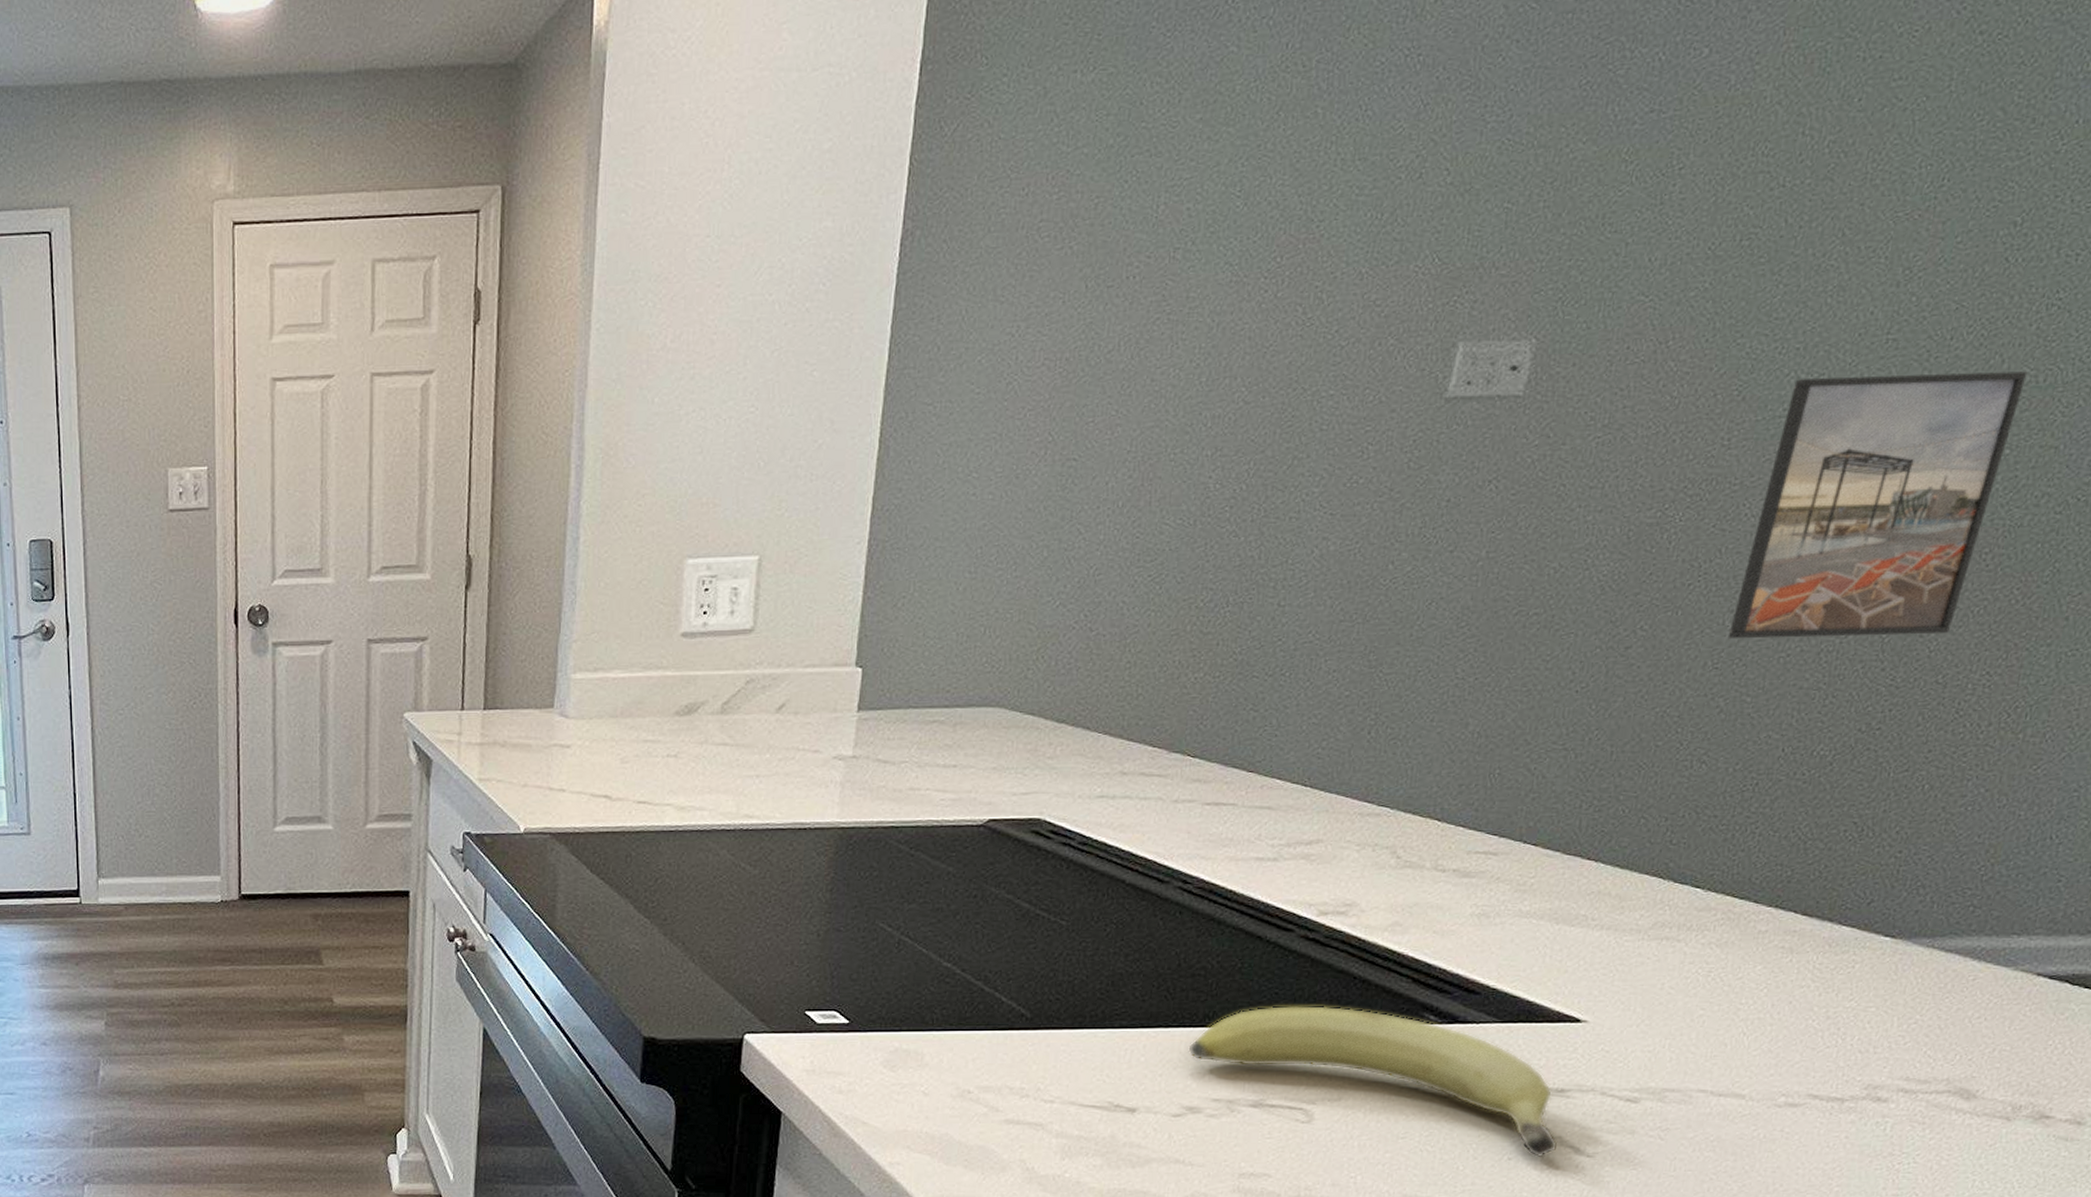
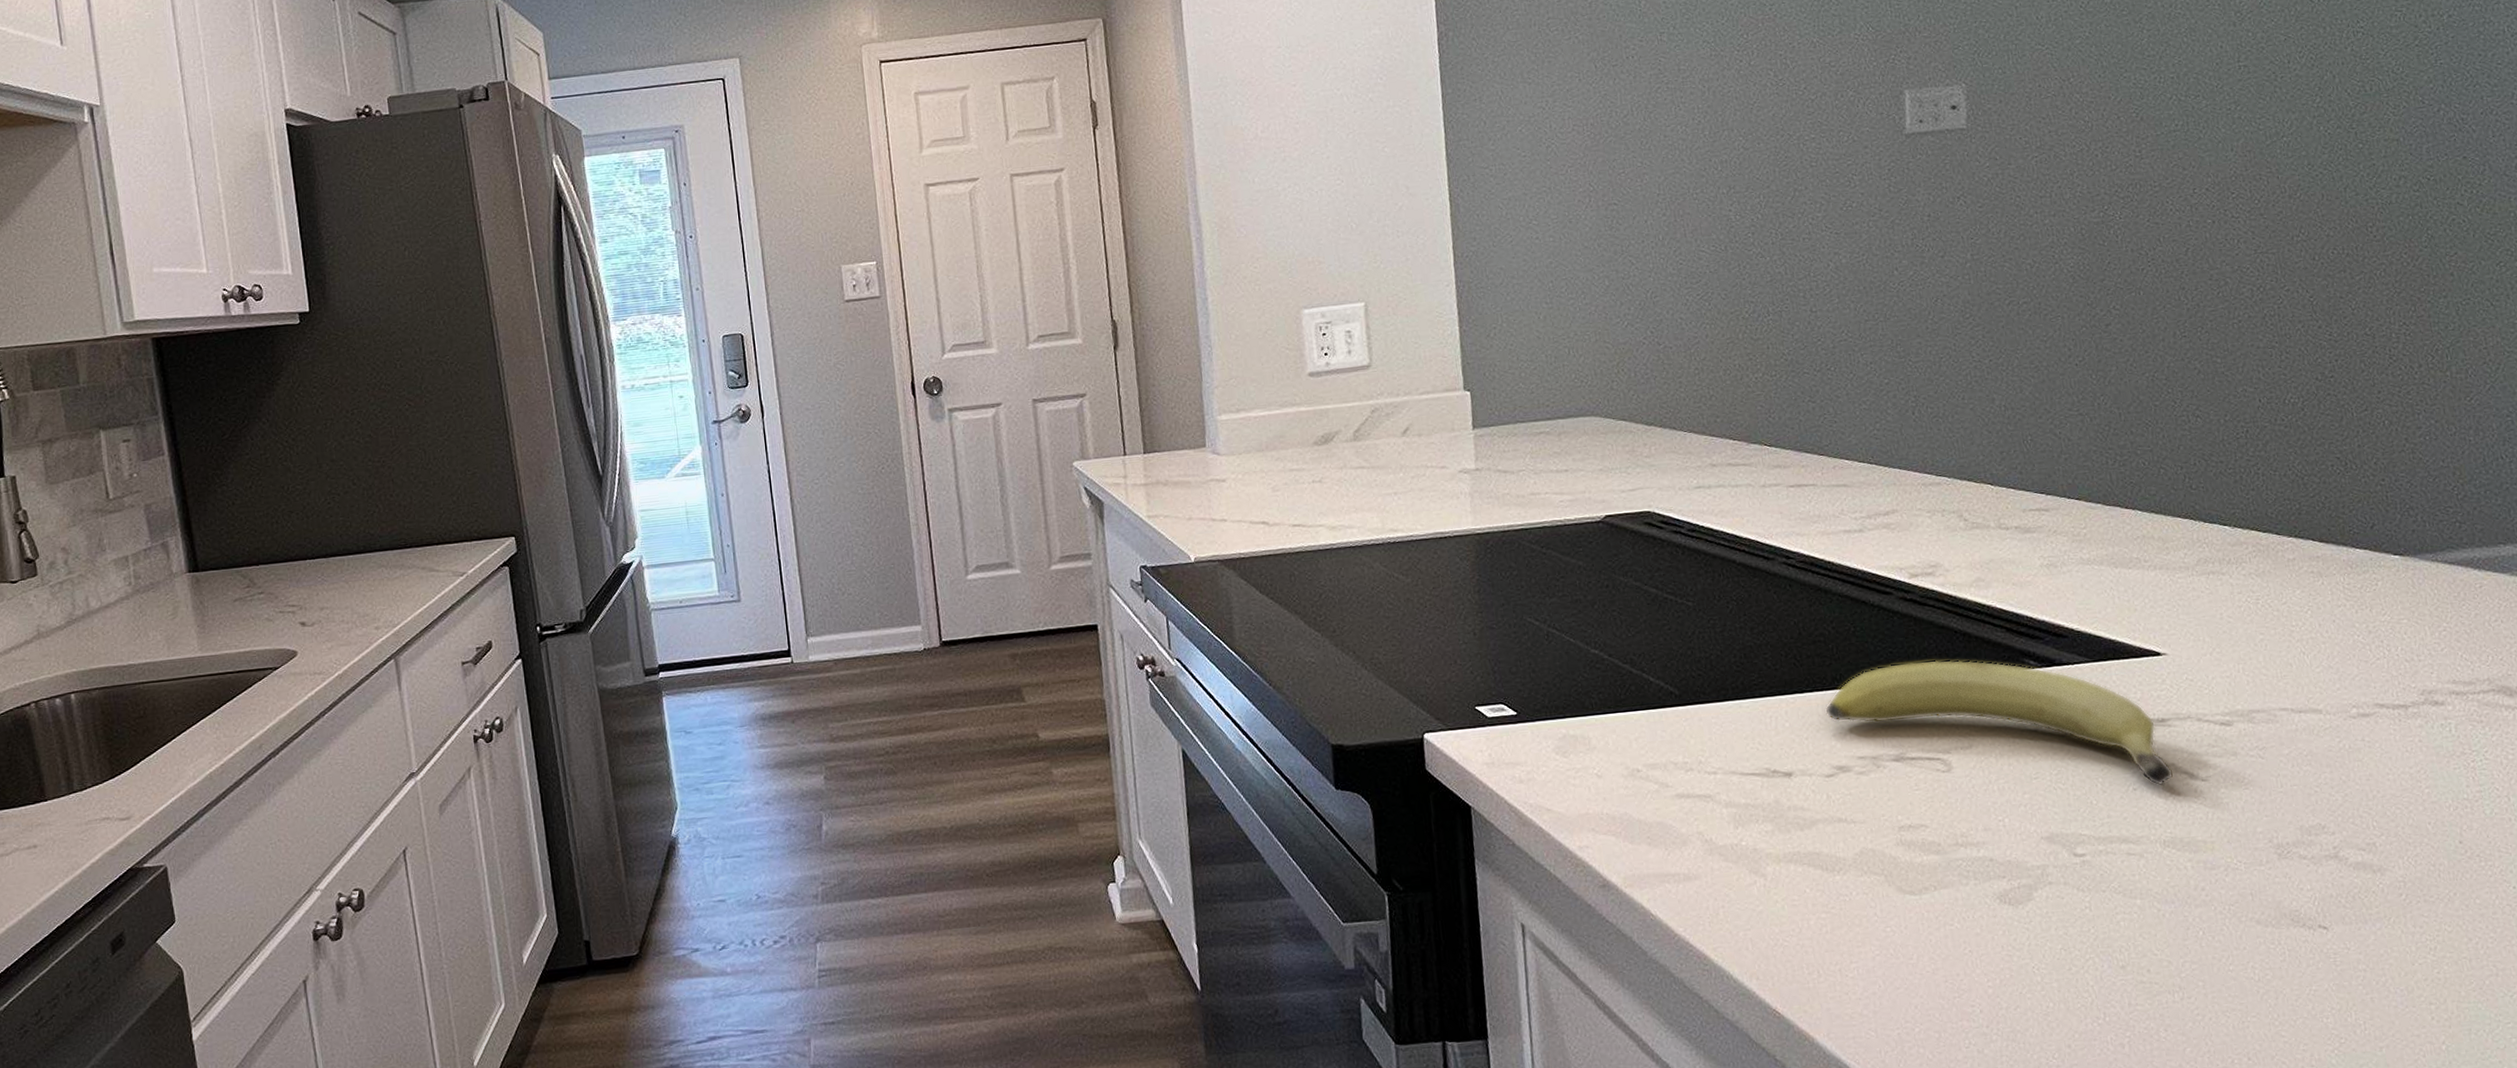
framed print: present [1728,371,2028,639] -> none [2178,83,2363,312]

